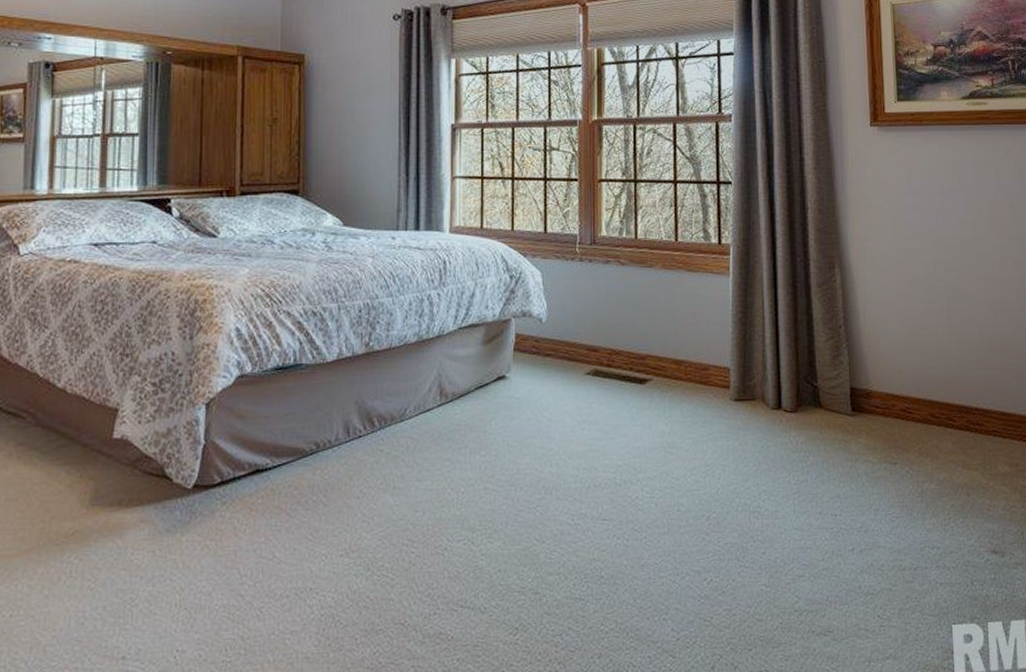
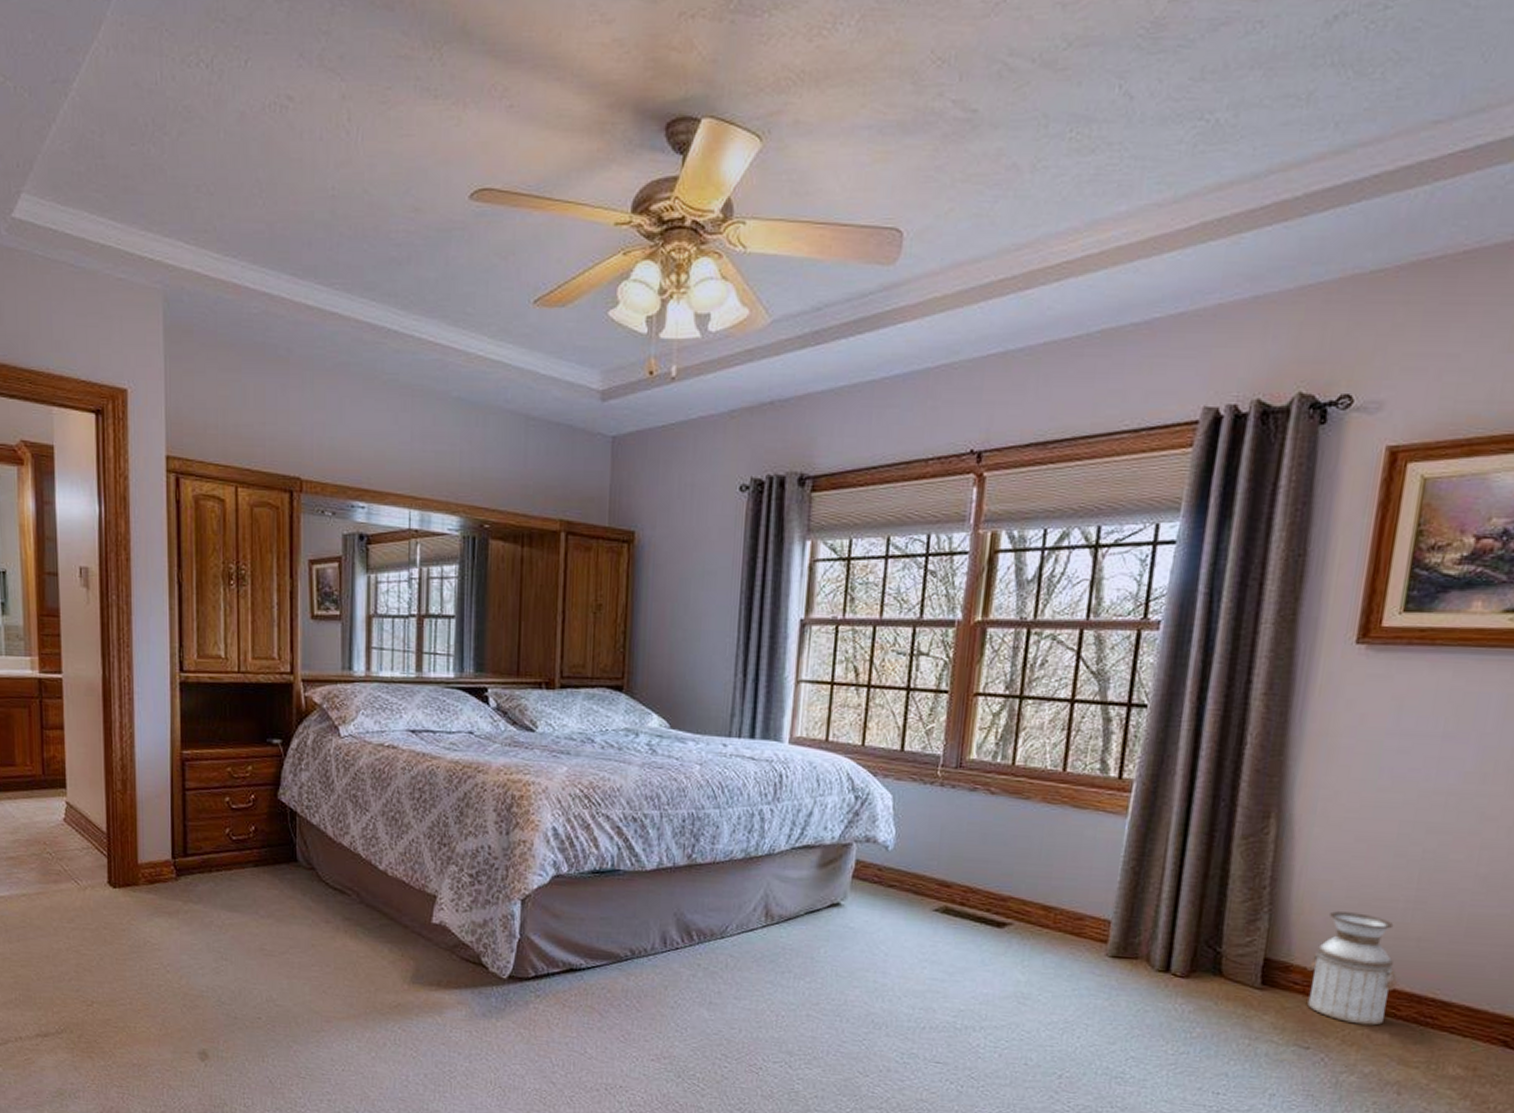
planter: none [882,341,950,437] -> present [1306,911,1398,1026]

